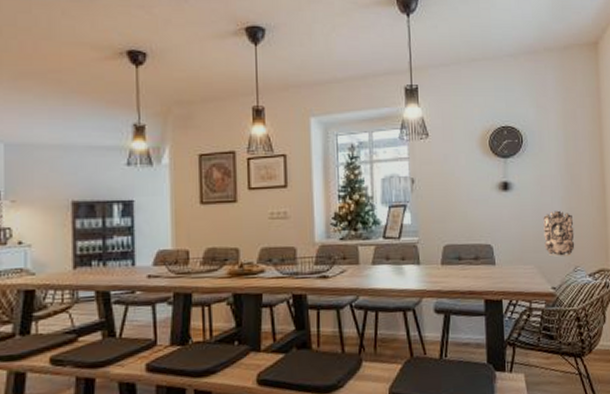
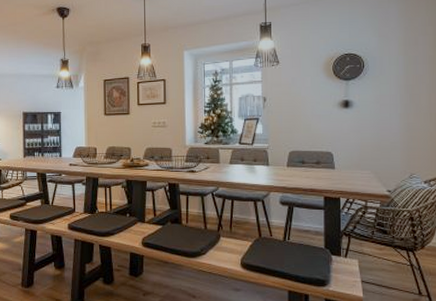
wall ornament: present [543,210,575,257] -> none [381,125,411,165]

